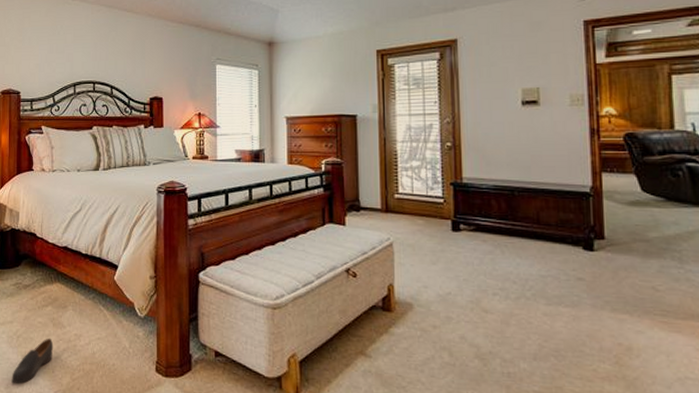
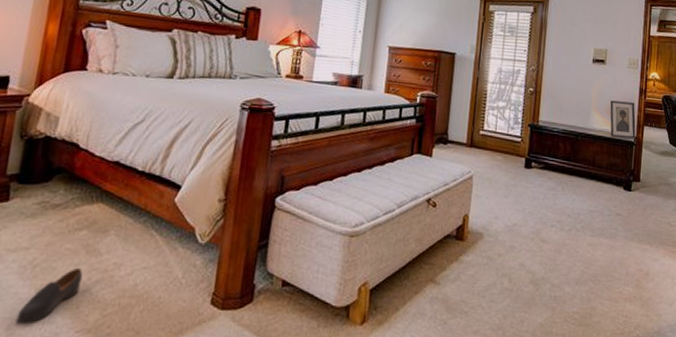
picture frame: none [551,146,591,189] -> present [610,100,636,139]

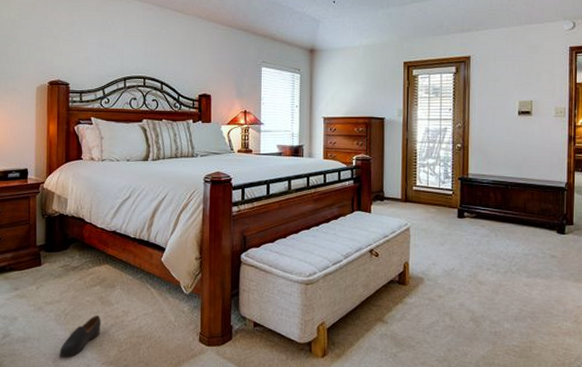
picture frame: present [610,100,636,139] -> none [538,149,566,185]

